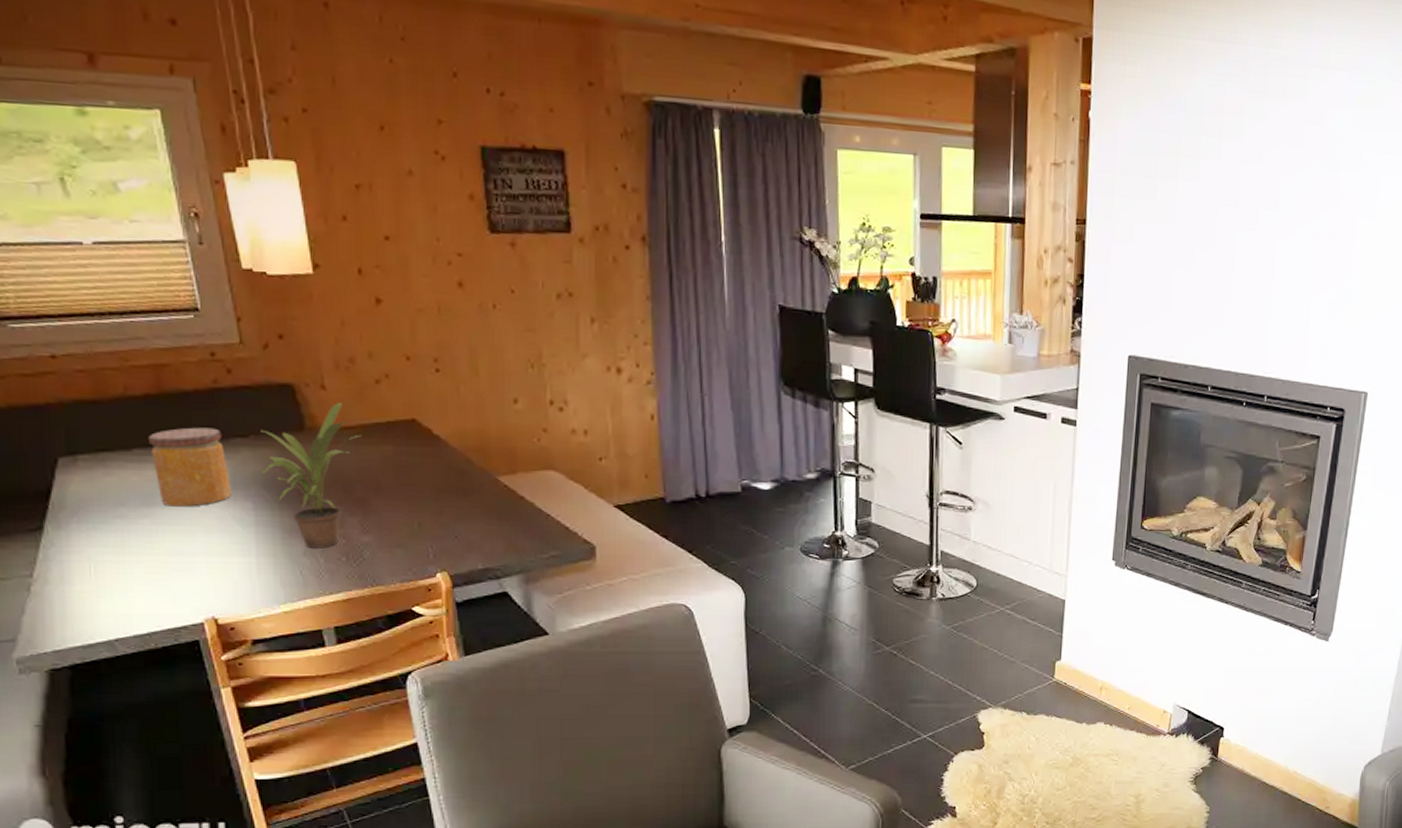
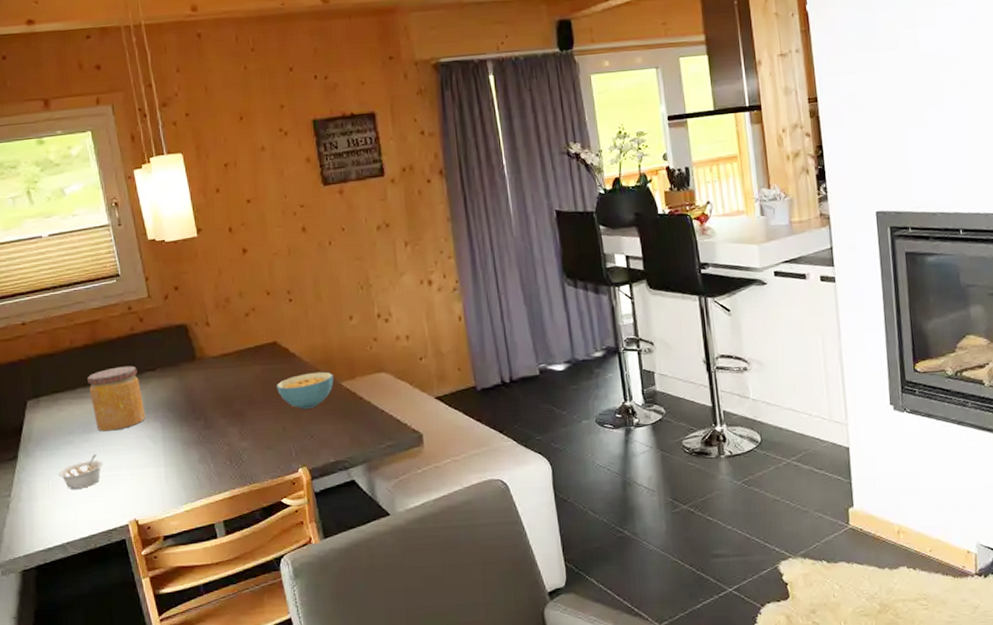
legume: none [104,534,170,575] -> present [58,454,104,489]
potted plant: present [260,403,362,548] -> none [164,335,238,456]
cereal bowl: none [412,461,488,504] -> present [276,371,334,409]

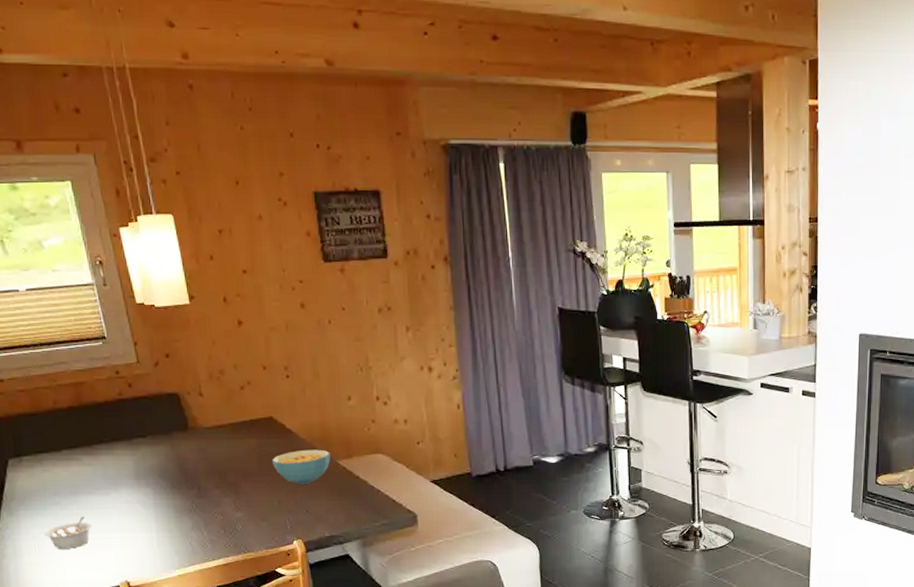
jar: present [87,366,146,432] -> none [73,431,137,494]

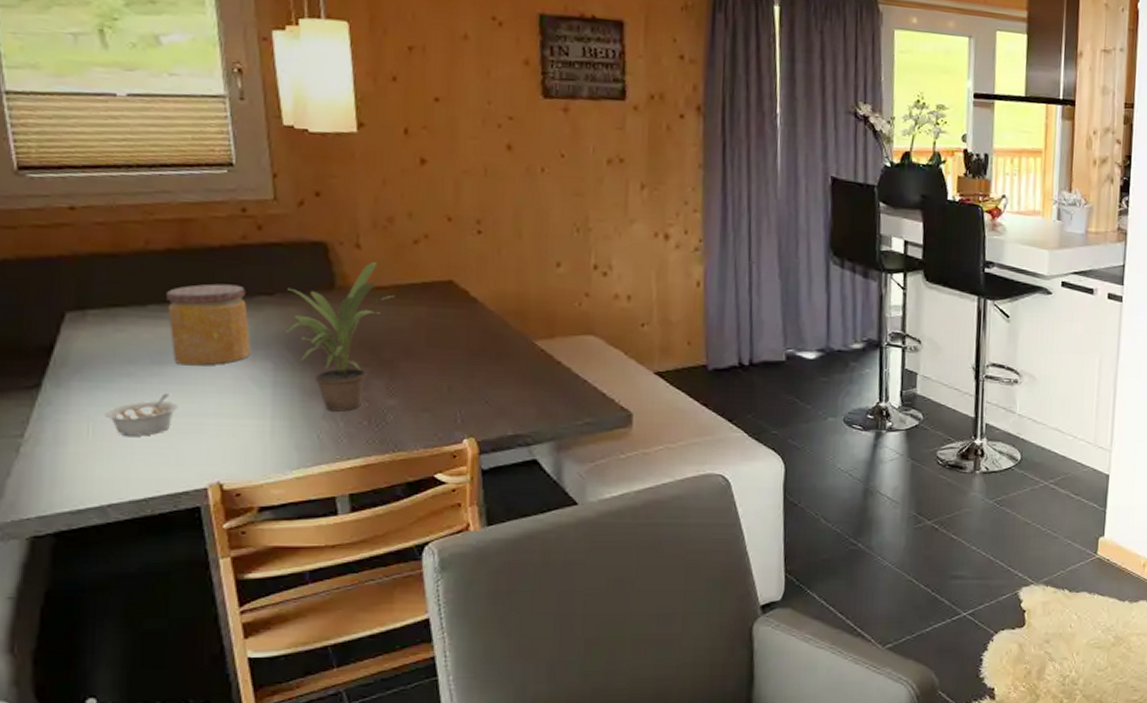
jar: none [73,431,137,494] -> present [166,284,252,366]
potted plant: none [155,407,232,524] -> present [285,262,395,412]
cereal bowl: present [271,449,330,484] -> none [445,324,526,368]

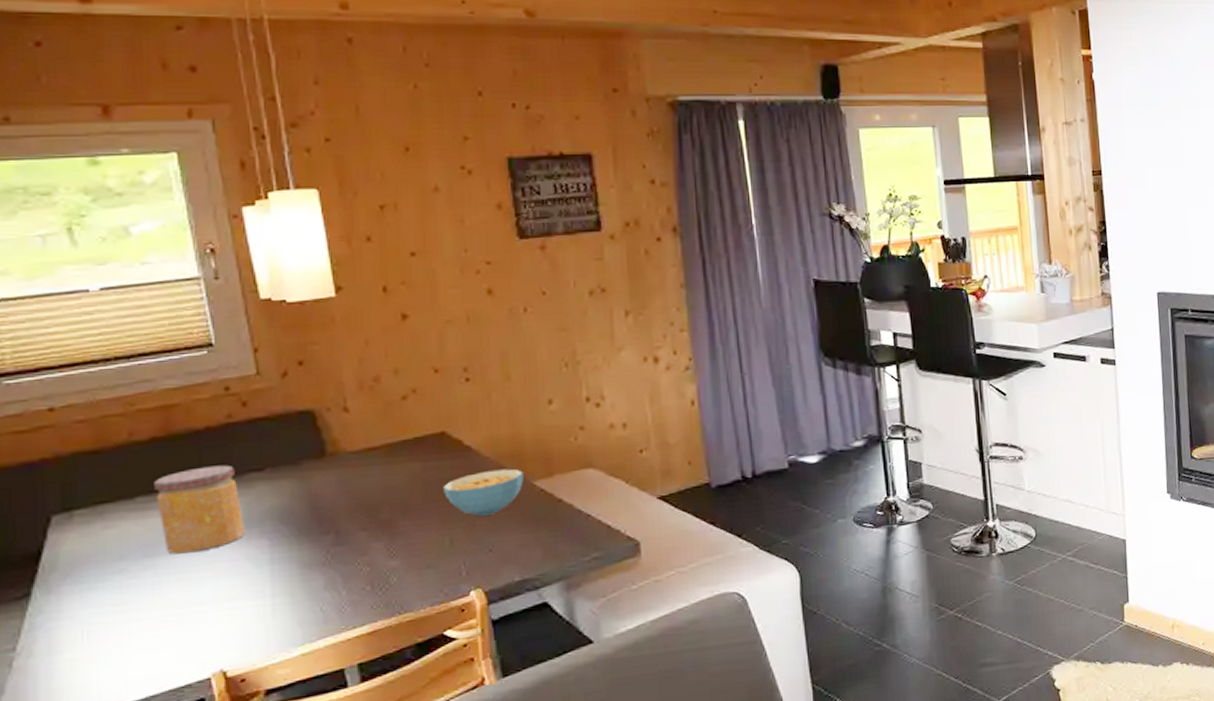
legume: present [105,393,178,436] -> none [100,585,175,635]
potted plant: present [285,262,395,412] -> none [278,424,388,581]
cereal bowl: none [445,324,526,368] -> present [442,468,524,516]

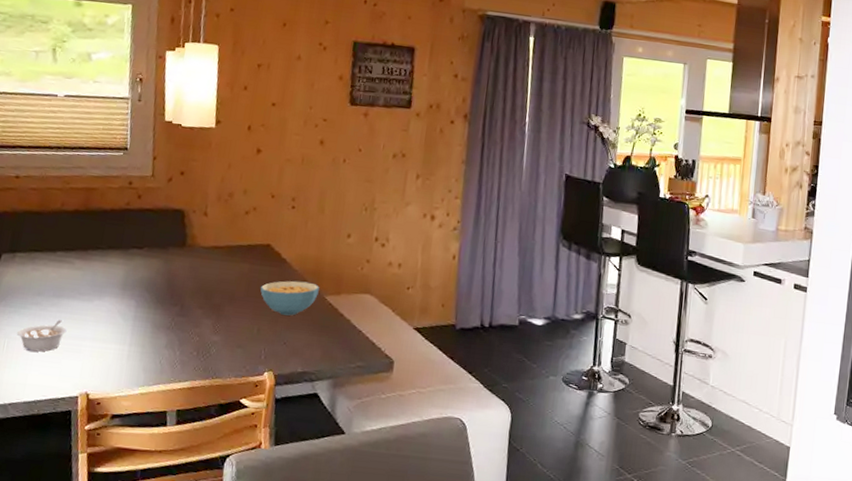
legume: none [100,585,175,635] -> present [17,320,67,352]
jar: present [154,465,246,554] -> none [68,238,124,301]

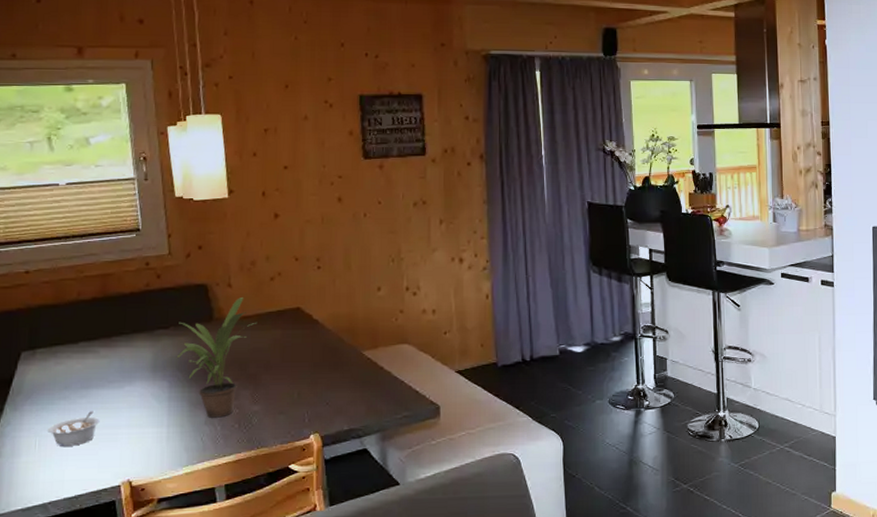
potted plant: none [147,227,228,343] -> present [177,297,258,418]
cereal bowl: present [260,280,319,316] -> none [295,340,355,376]

